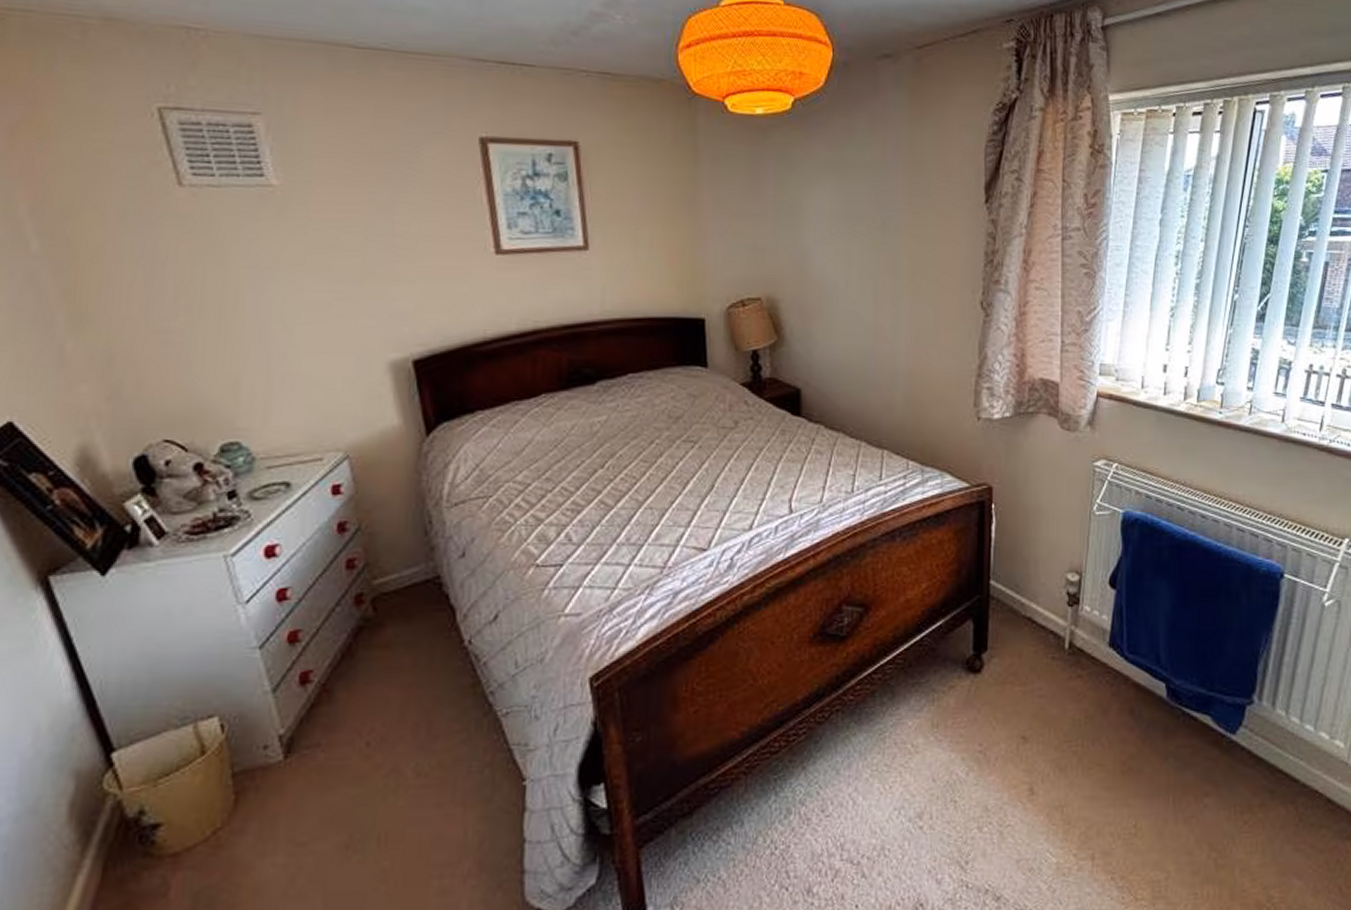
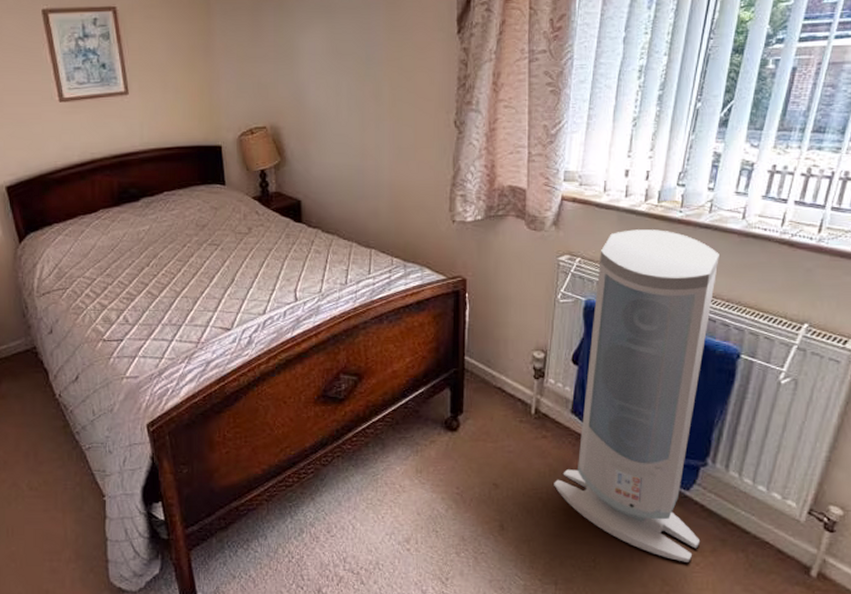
air purifier: none [1090,432,1260,821] -> present [554,229,719,562]

